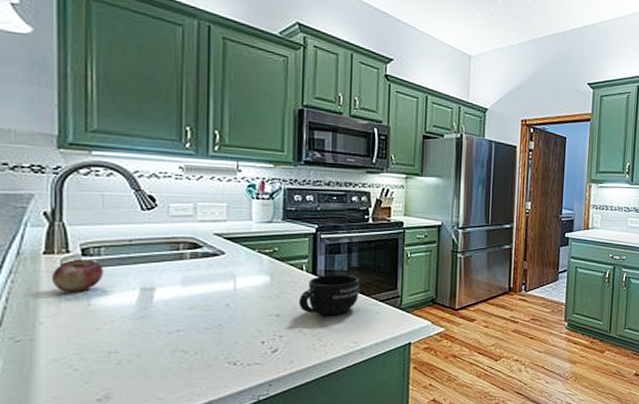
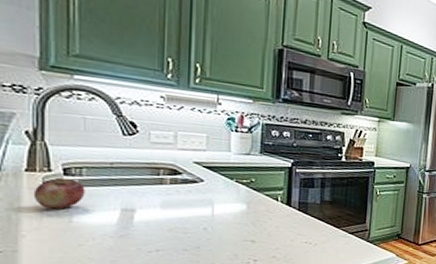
mug: present [298,275,360,316] -> none [272,206,332,244]

